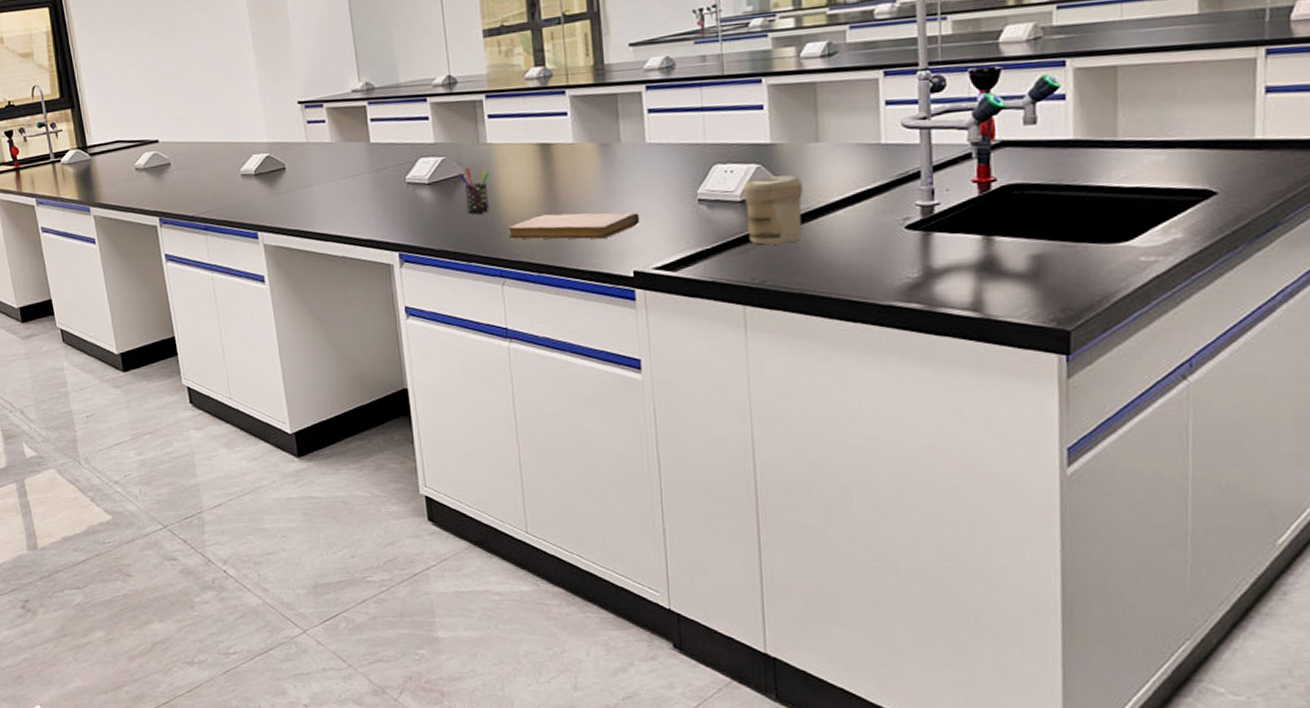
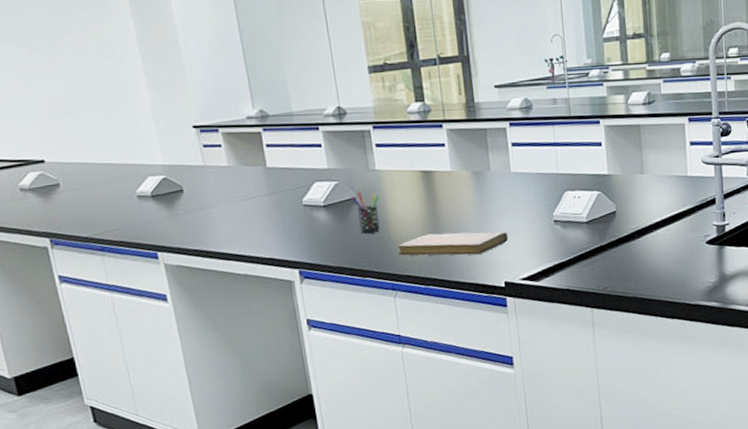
jar: present [743,175,803,245] -> none [588,201,633,258]

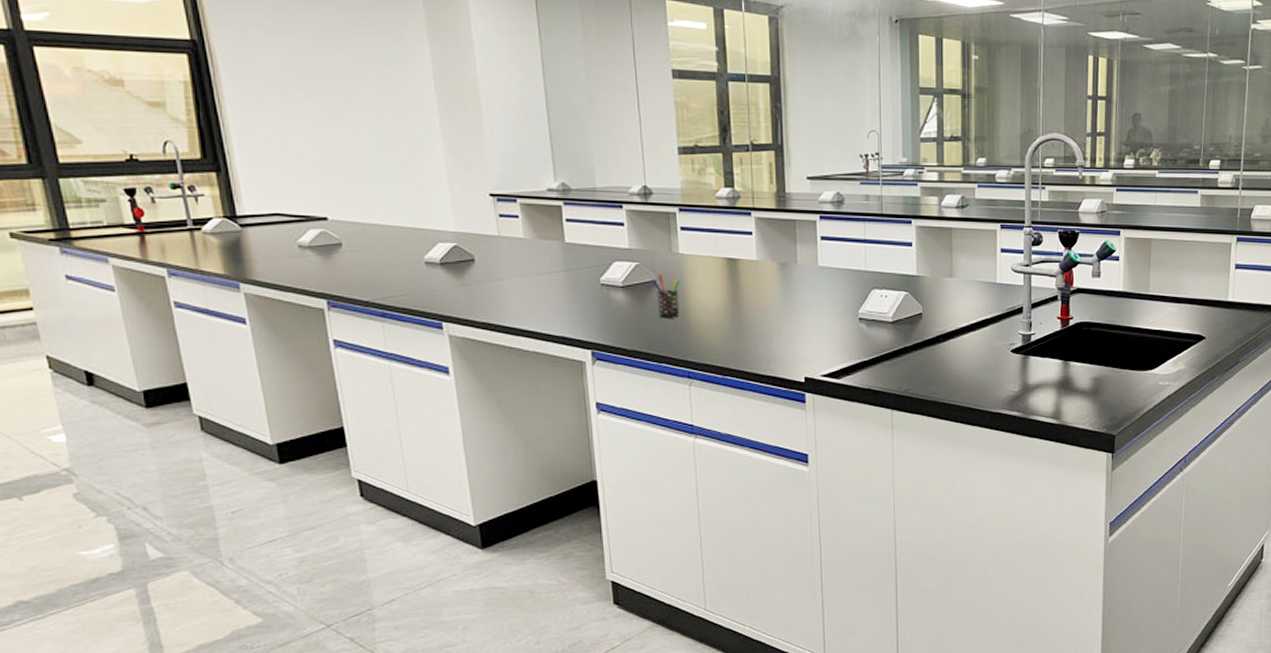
notebook: present [397,231,509,256] -> none [696,323,812,348]

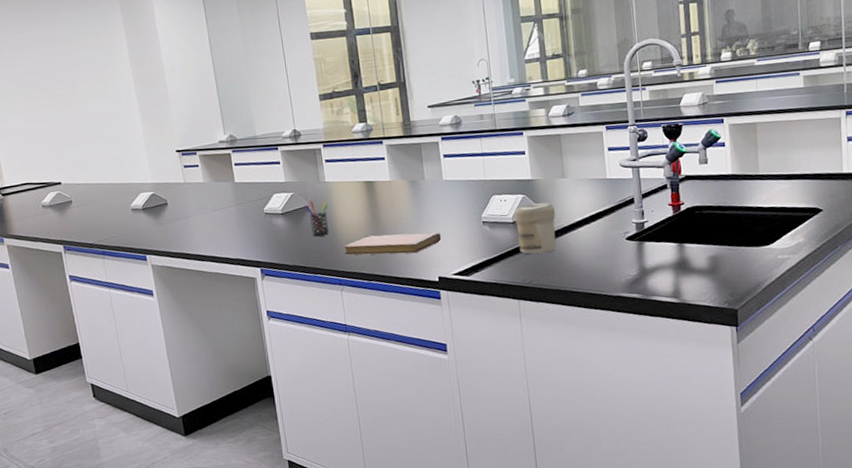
notebook: none [696,323,812,348] -> present [343,232,442,256]
jar: none [894,303,939,360] -> present [513,202,556,255]

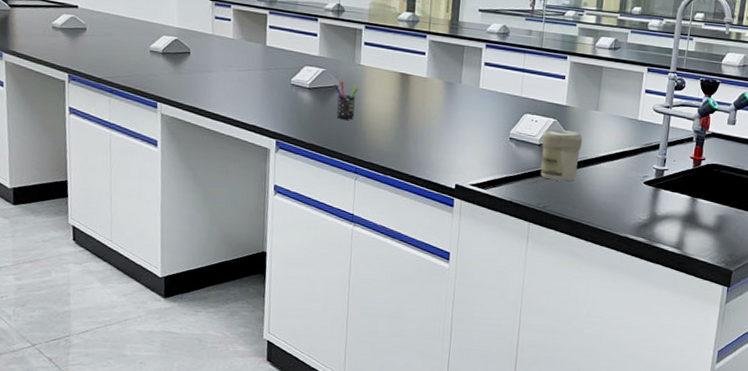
notebook: present [343,232,442,256] -> none [366,129,467,157]

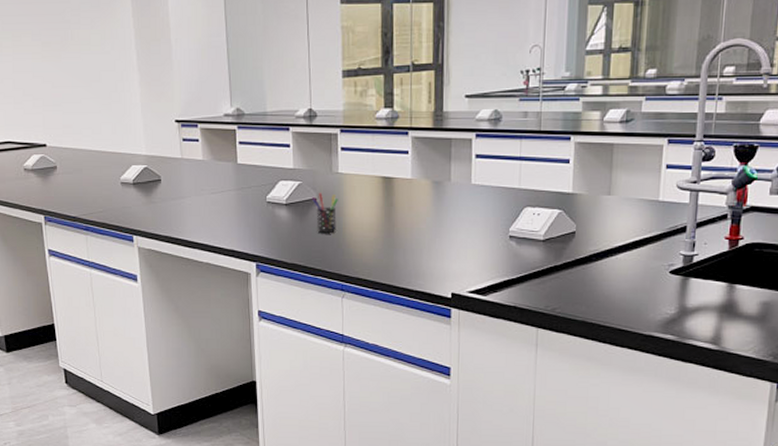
jar: present [540,129,582,182] -> none [546,221,594,279]

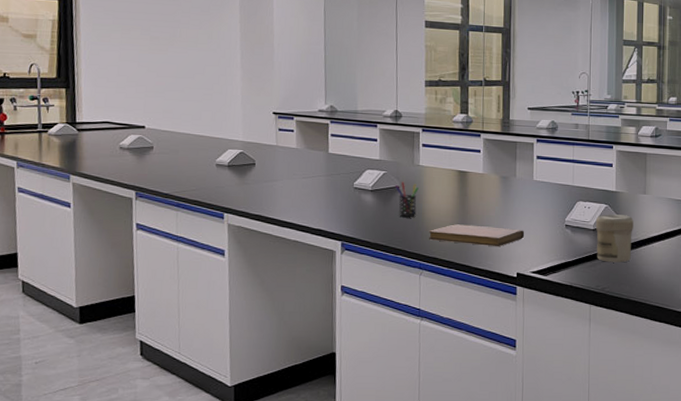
notebook: none [350,239,461,264] -> present [428,224,525,247]
jar: none [546,221,594,279] -> present [595,214,633,263]

